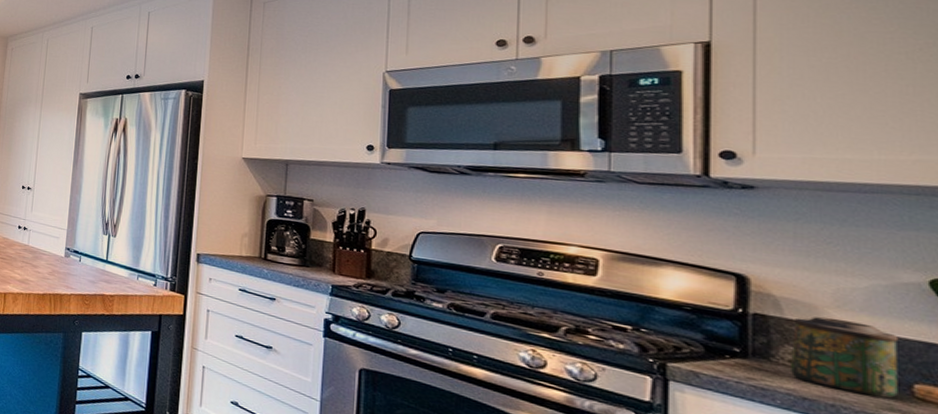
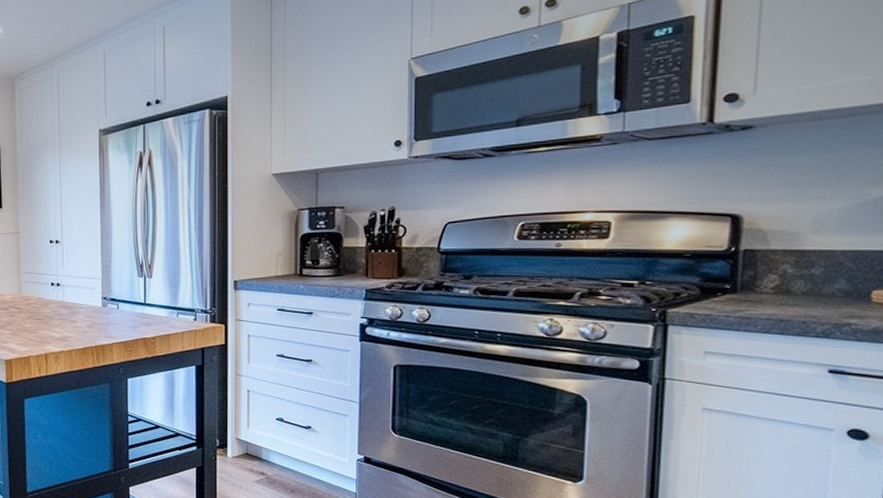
canister: present [791,316,899,399] -> none [772,242,864,308]

